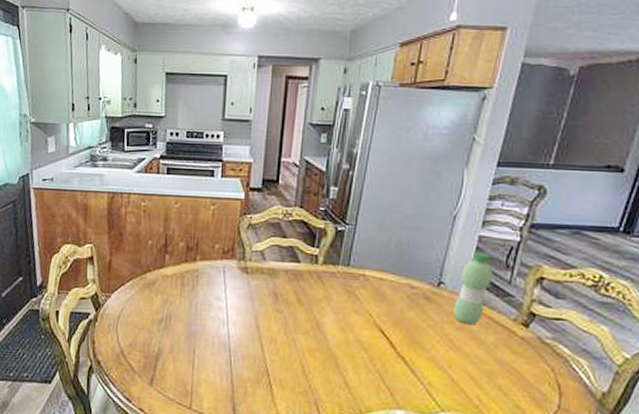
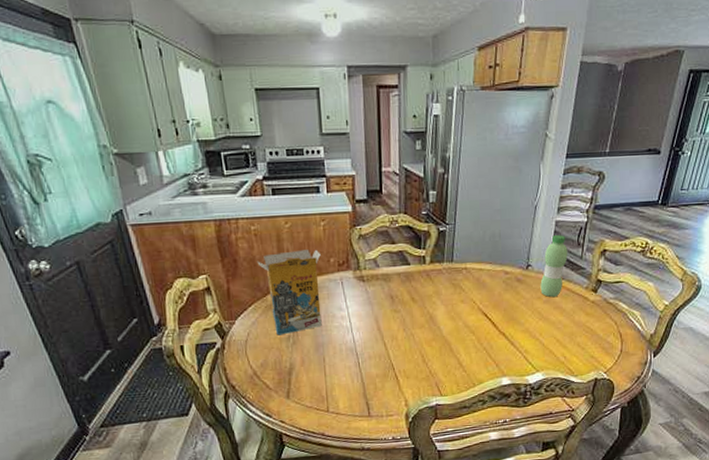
cereal box: none [142,231,206,317] -> present [257,249,322,336]

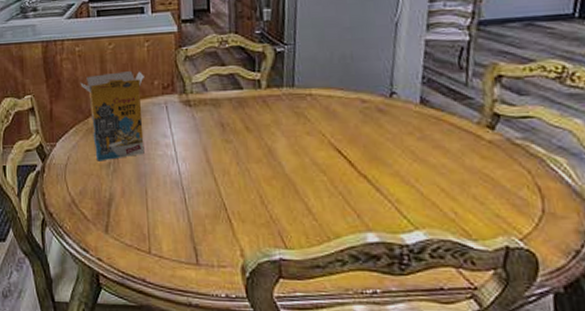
water bottle: present [540,235,568,298] -> none [410,57,447,134]

